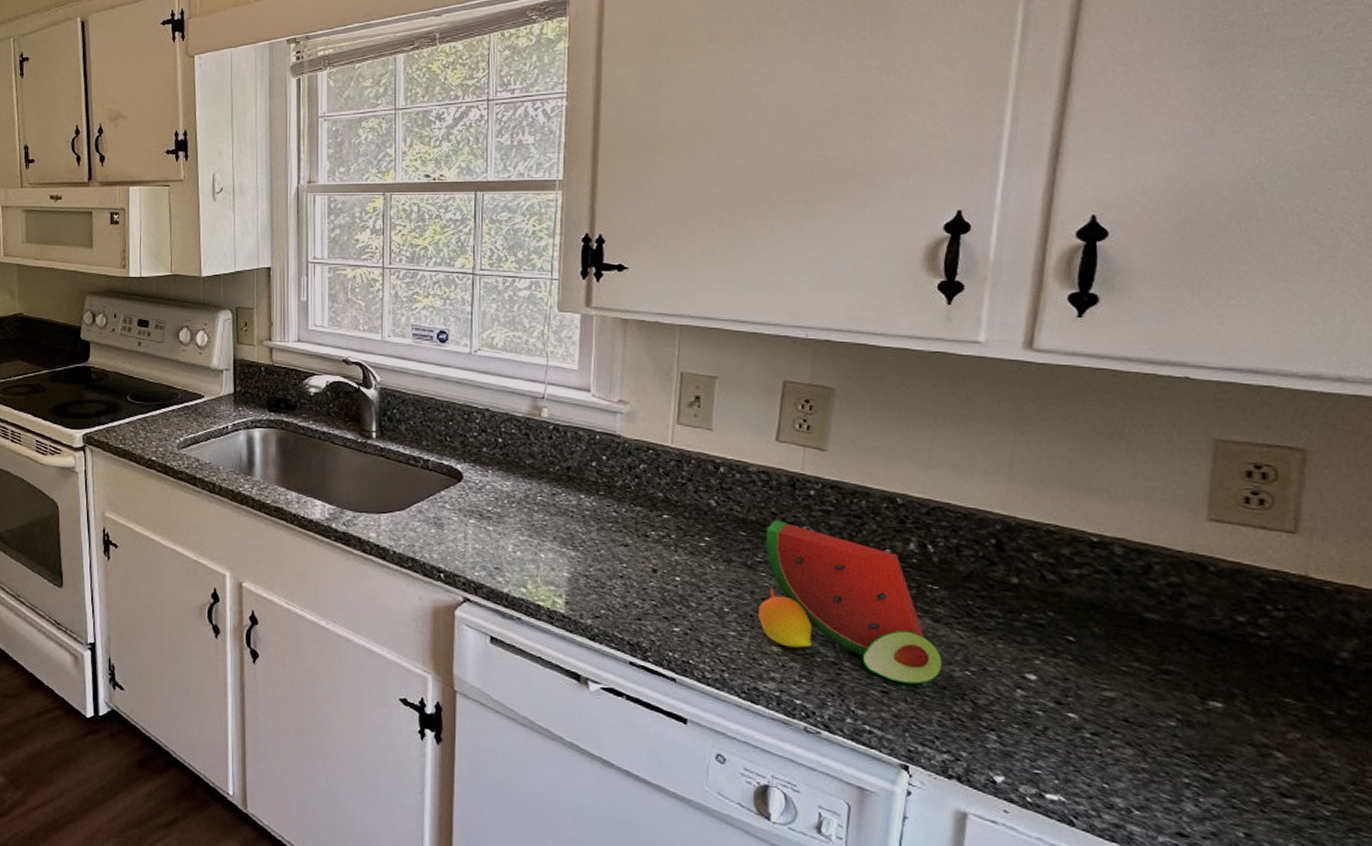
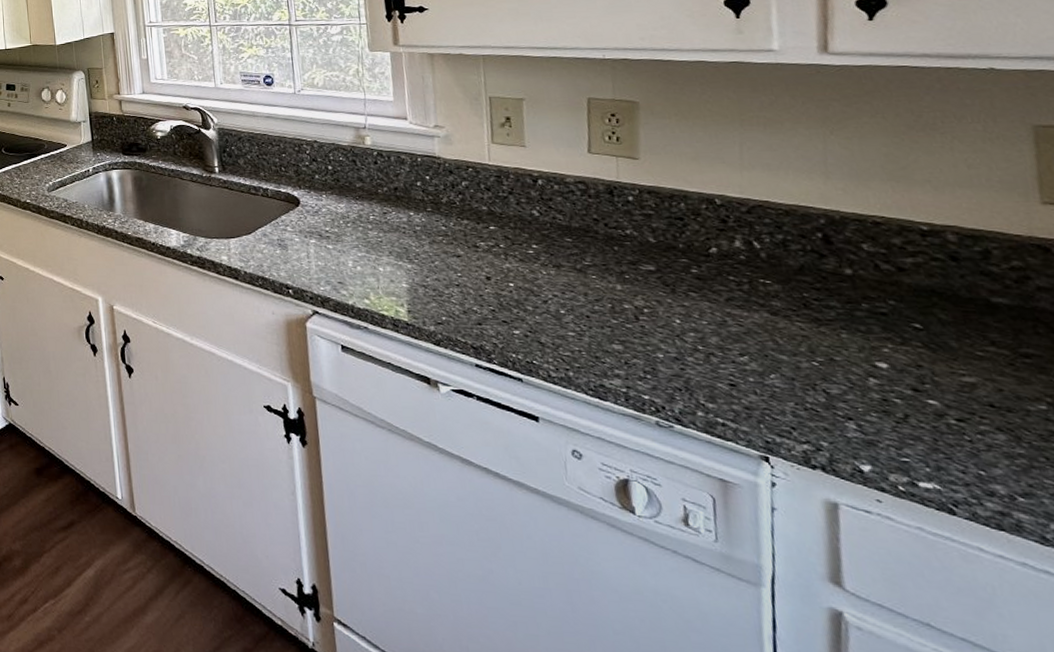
watermelon: present [758,520,944,684] -> none [591,225,790,376]

